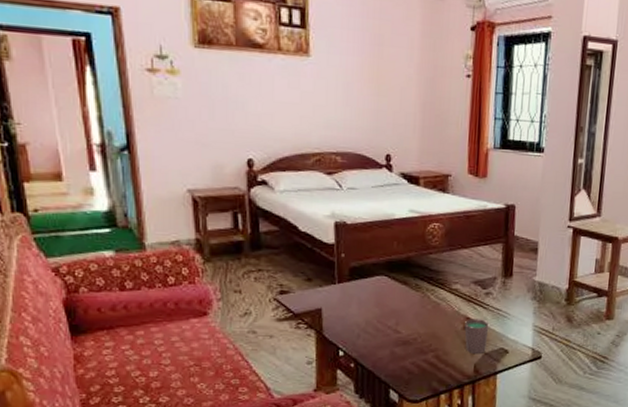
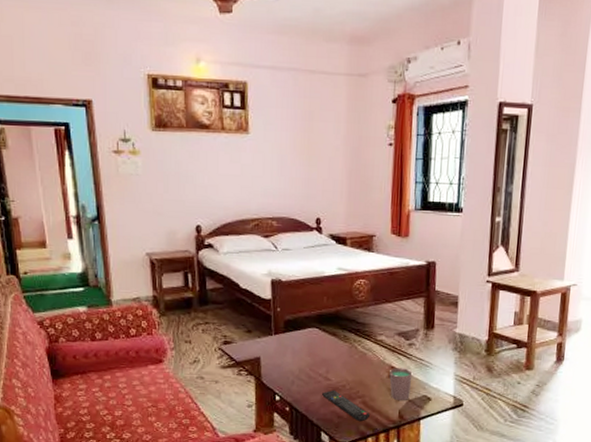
remote control: none [391,343,443,376] -> present [322,389,369,421]

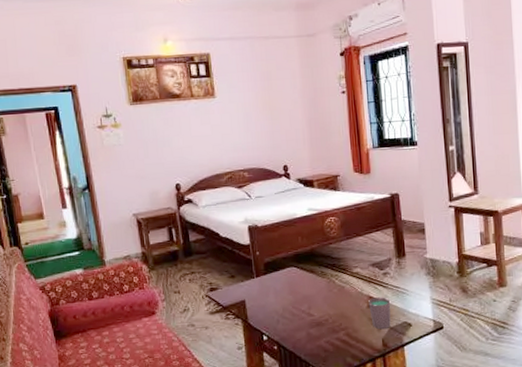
remote control: present [322,389,369,421] -> none [307,324,354,353]

